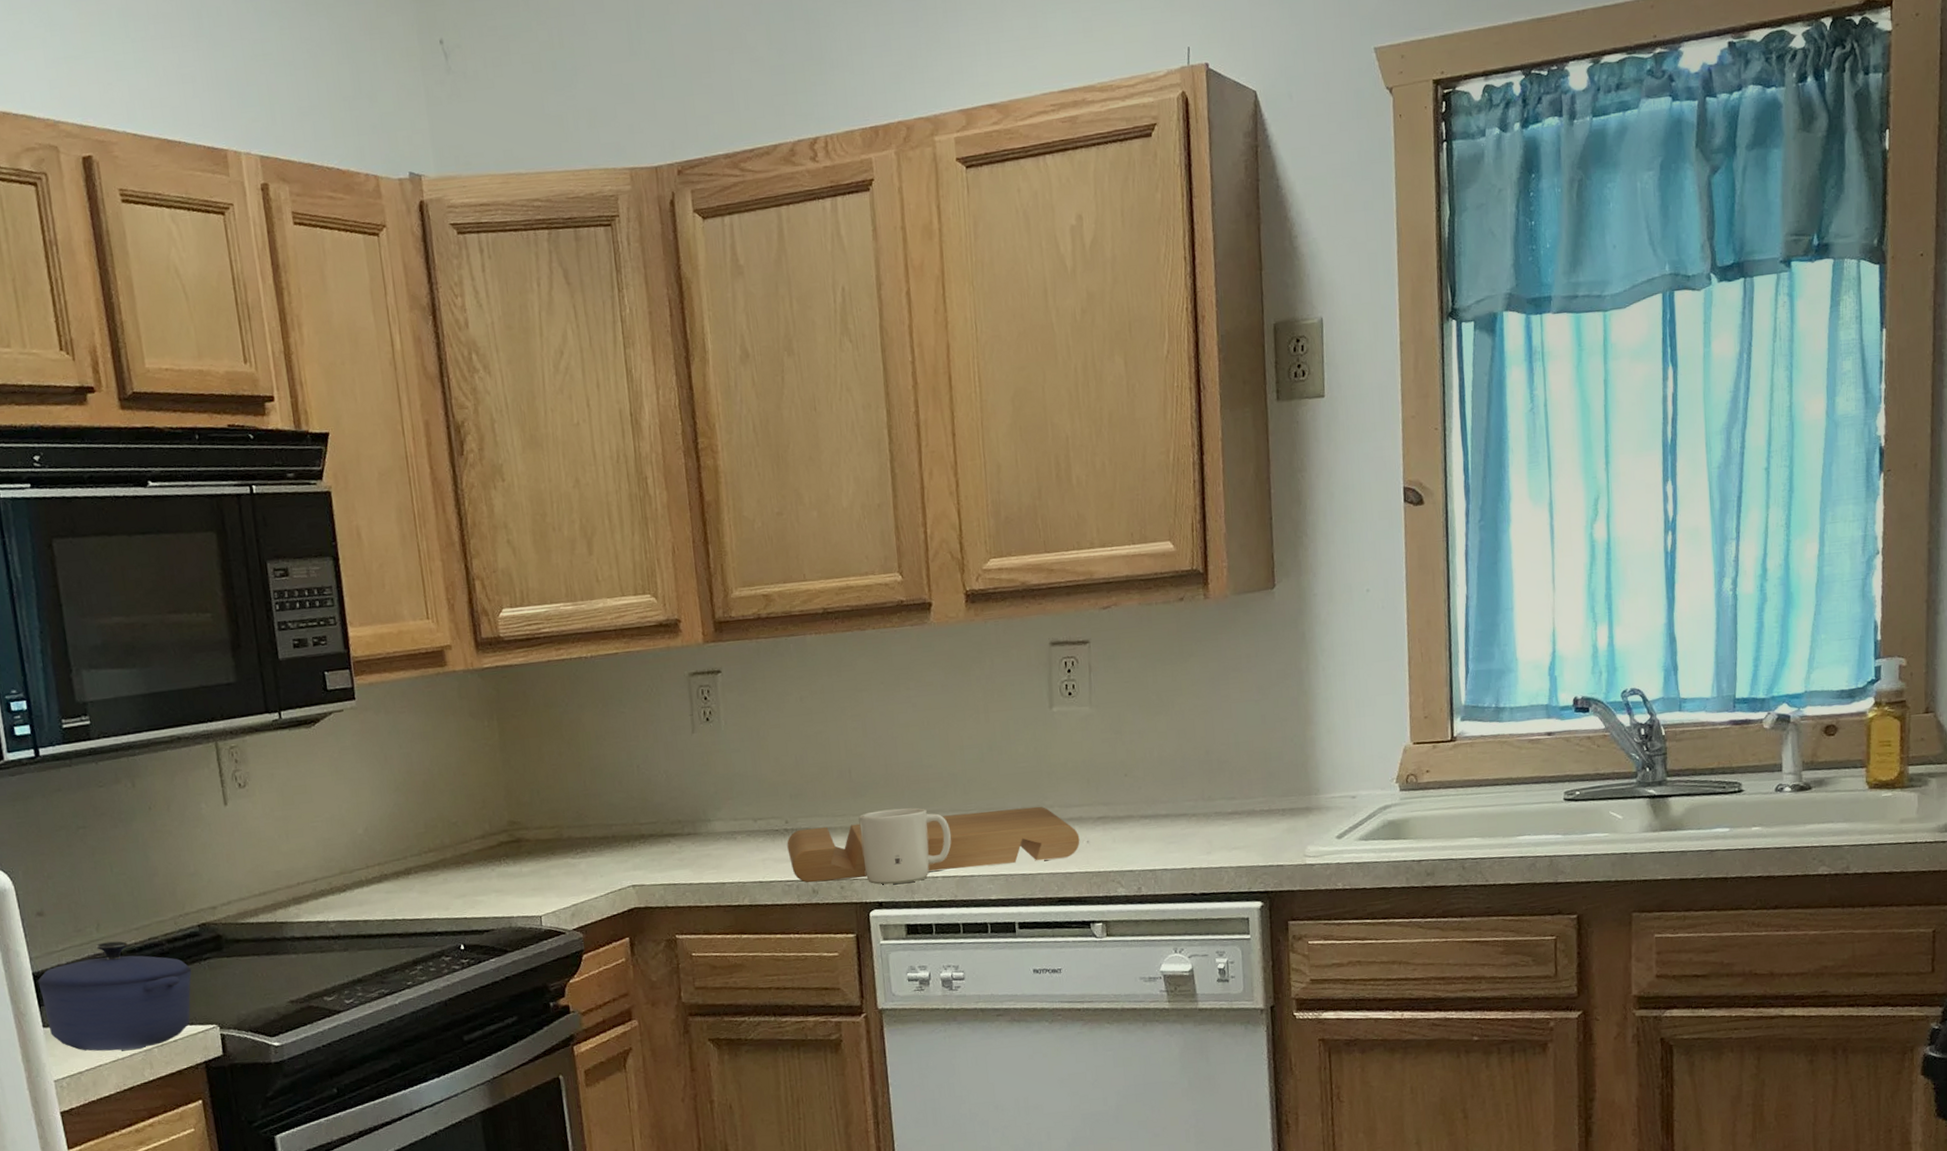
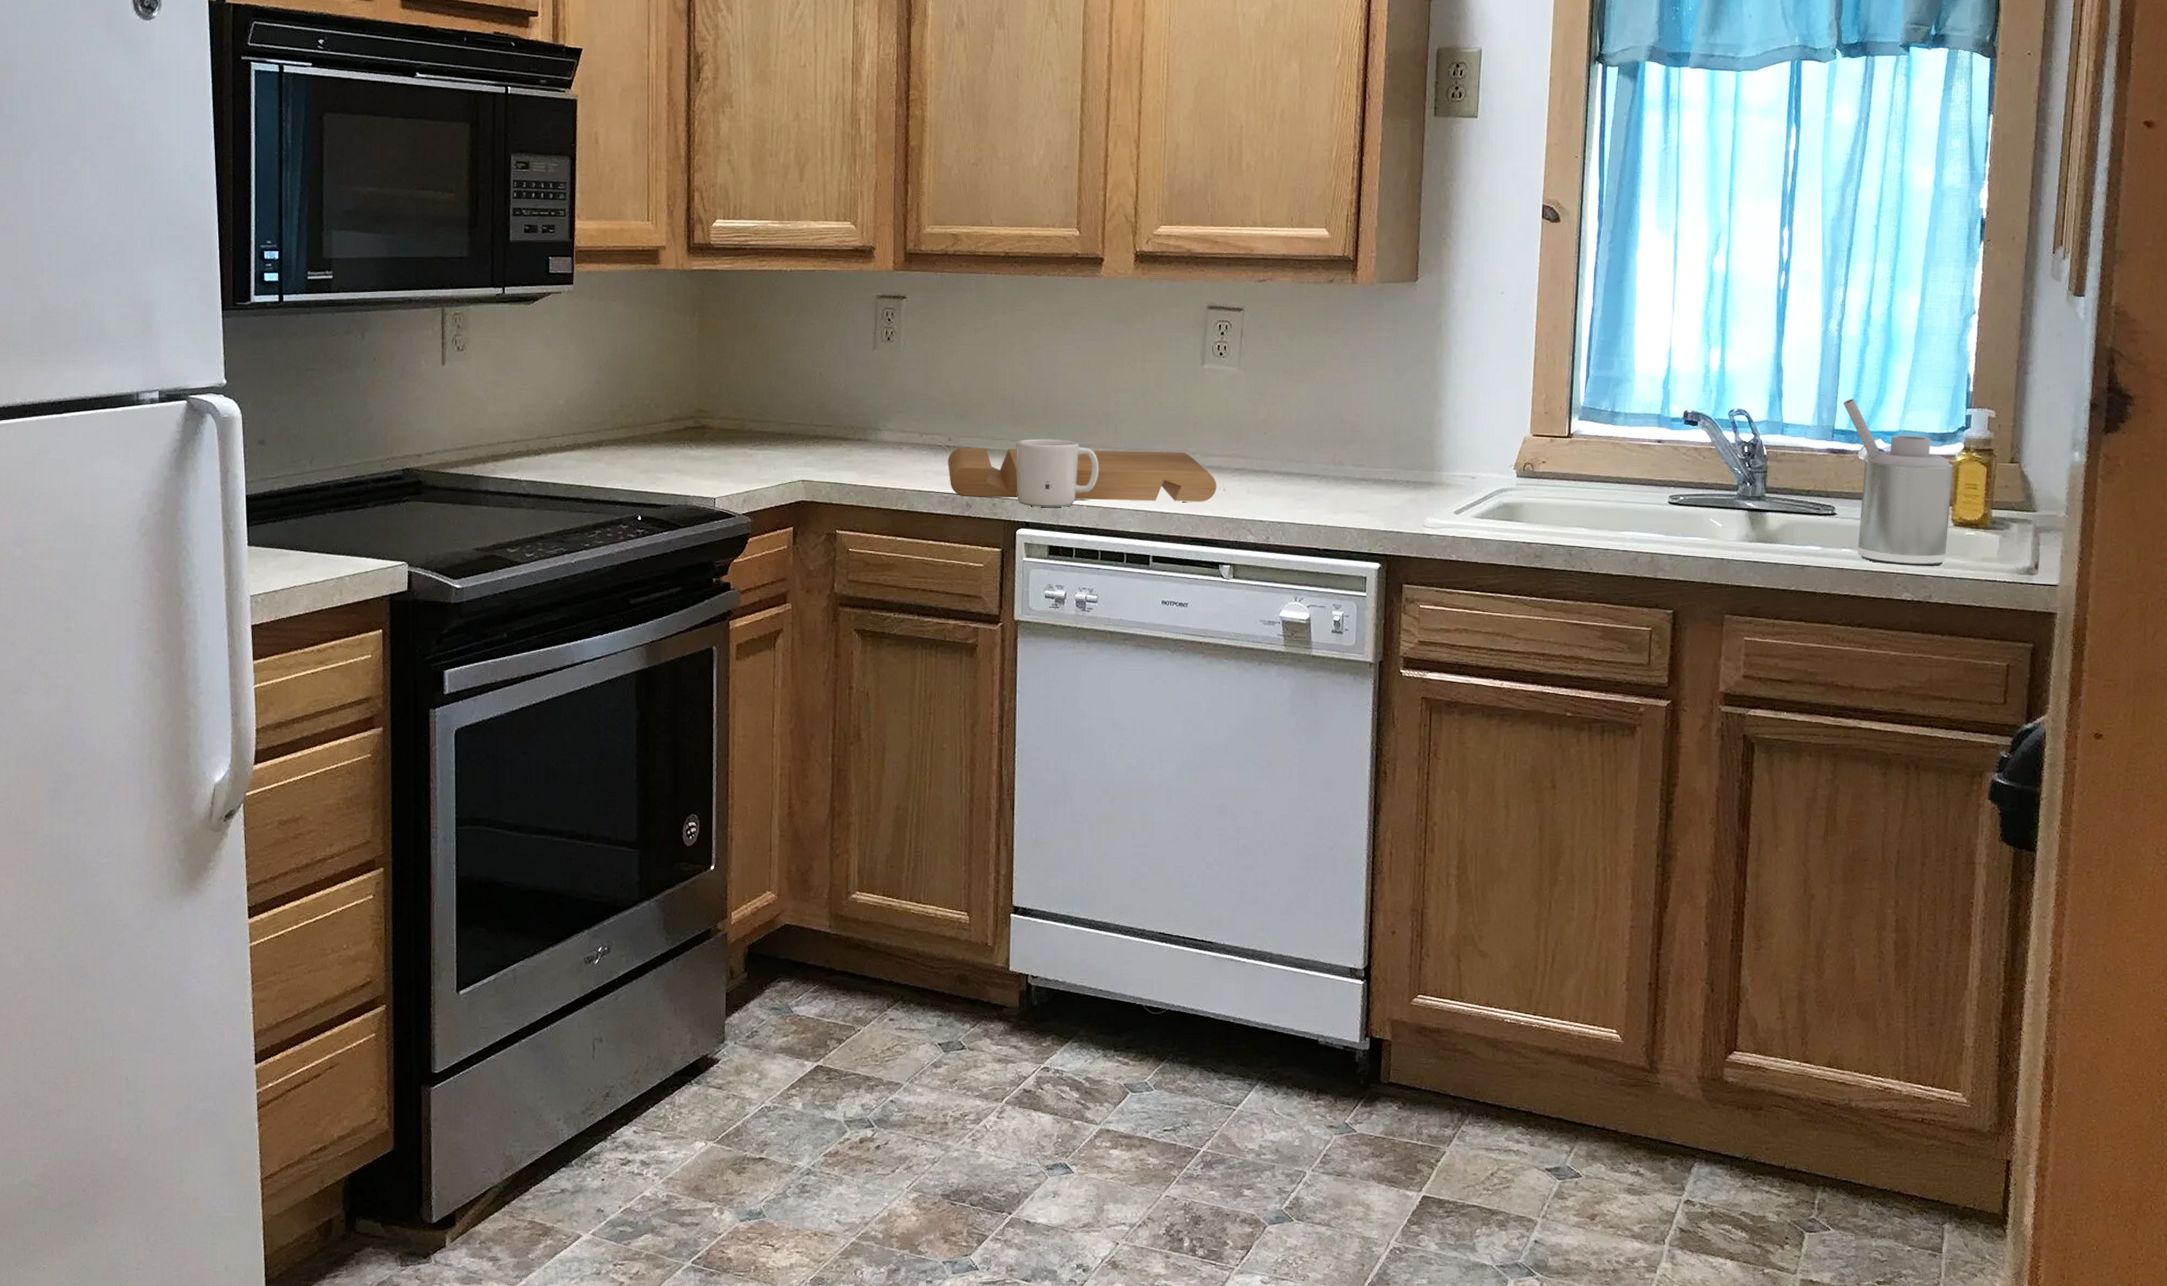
cooking pot: present [37,940,192,1052] -> none [250,475,391,575]
soap dispenser: none [1743,663,1865,839] -> present [1843,399,1953,566]

